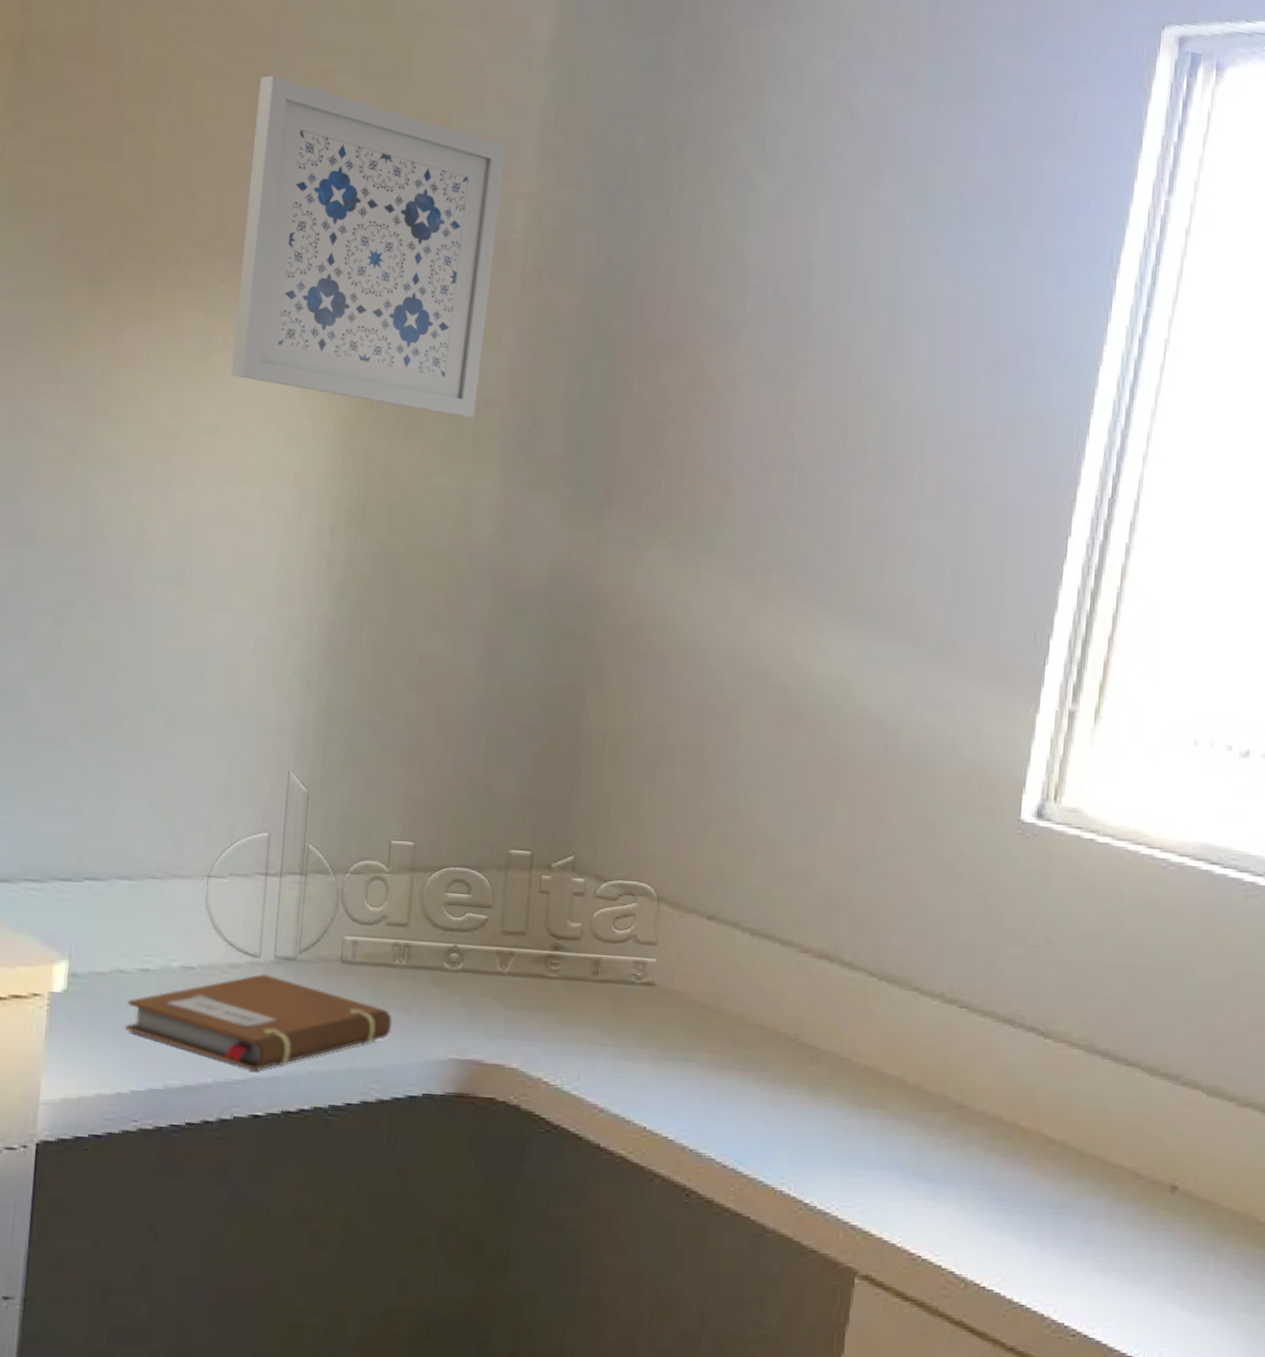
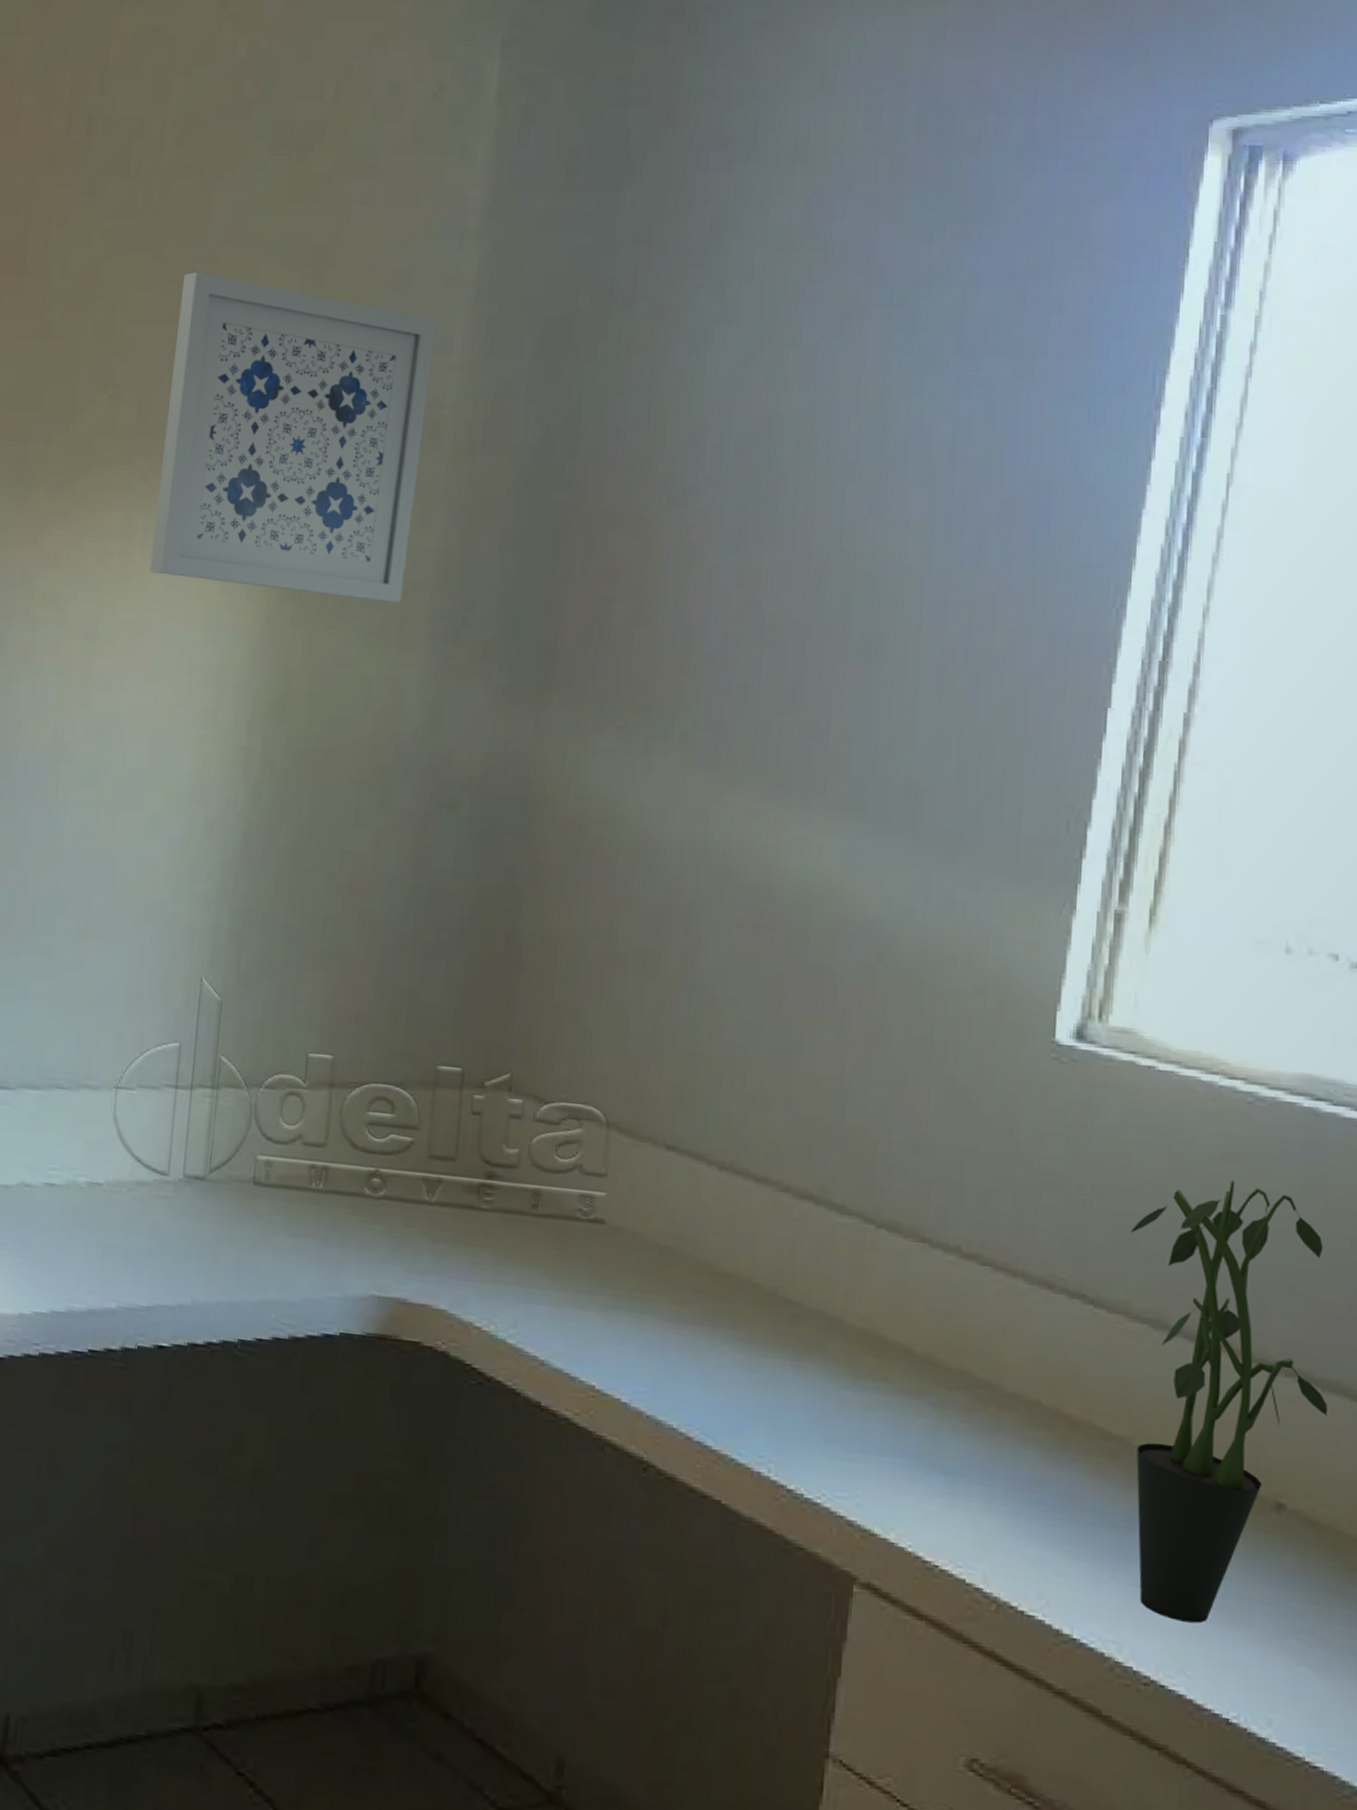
notebook: present [125,974,392,1071] -> none [30,1193,308,1298]
potted plant: none [1071,930,1212,1284] -> present [1130,1180,1329,1624]

